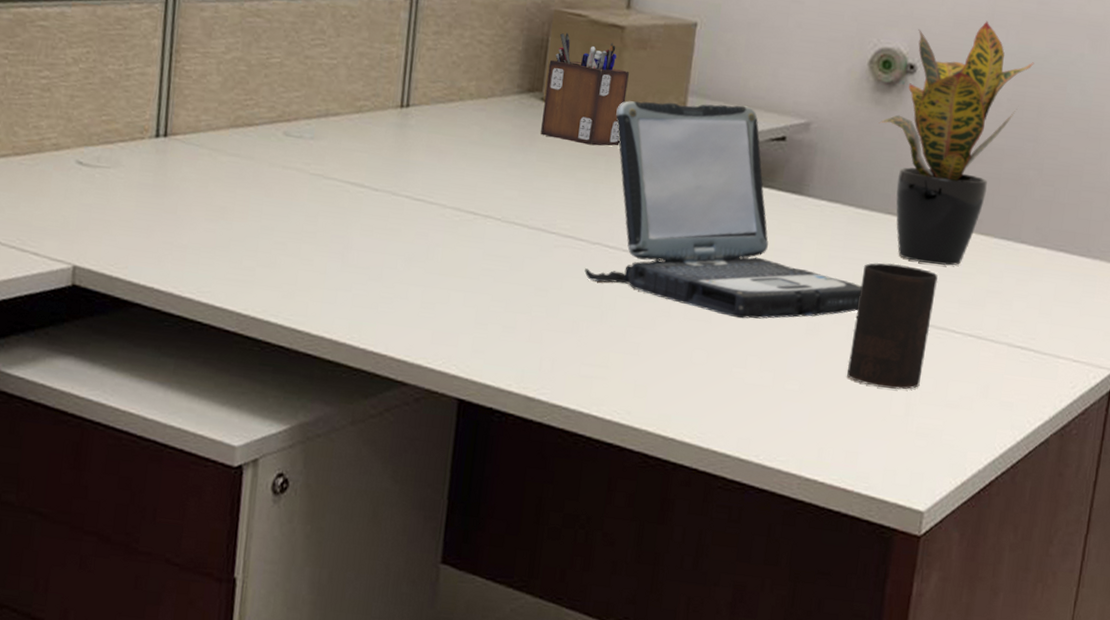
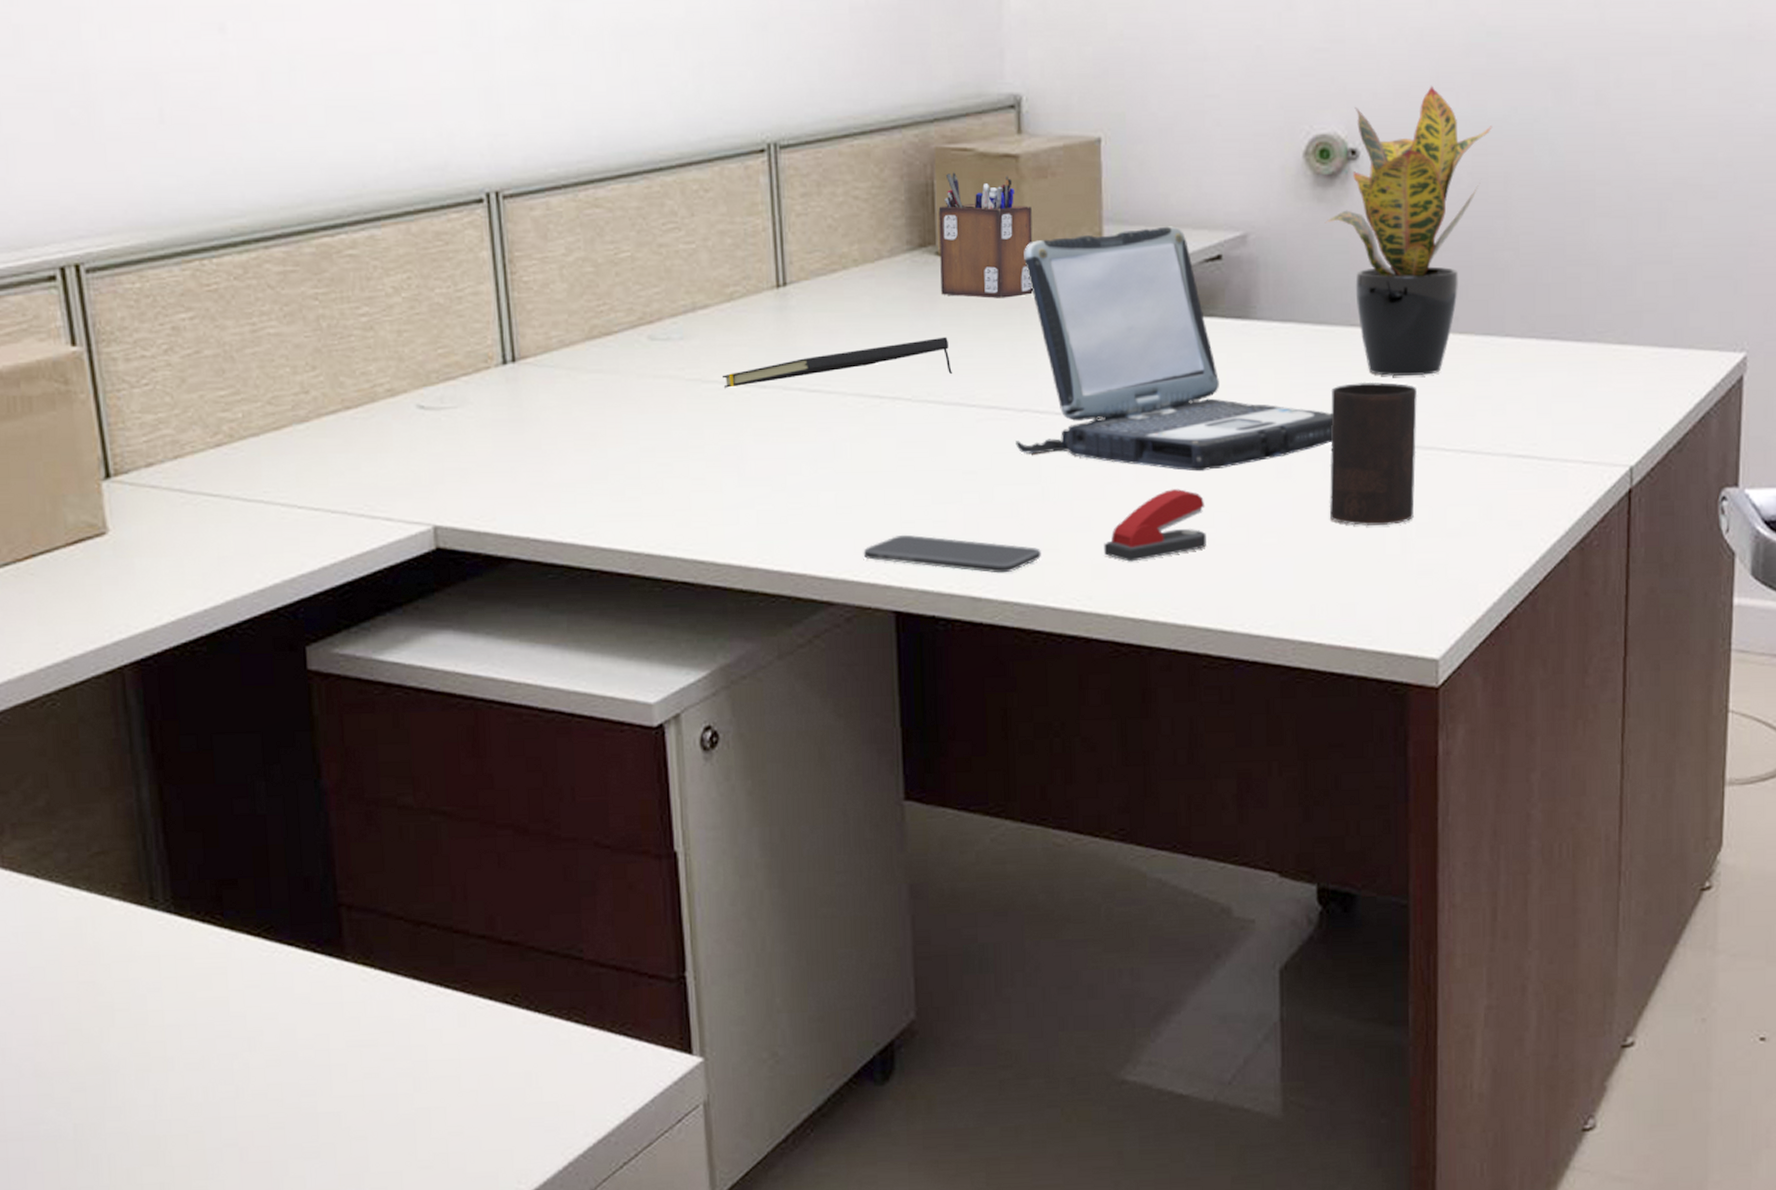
notepad: none [341,170,540,203] -> present [721,337,953,388]
smartphone: none [438,333,593,381] -> present [863,534,1041,573]
stapler: none [647,330,741,388] -> present [1104,489,1206,562]

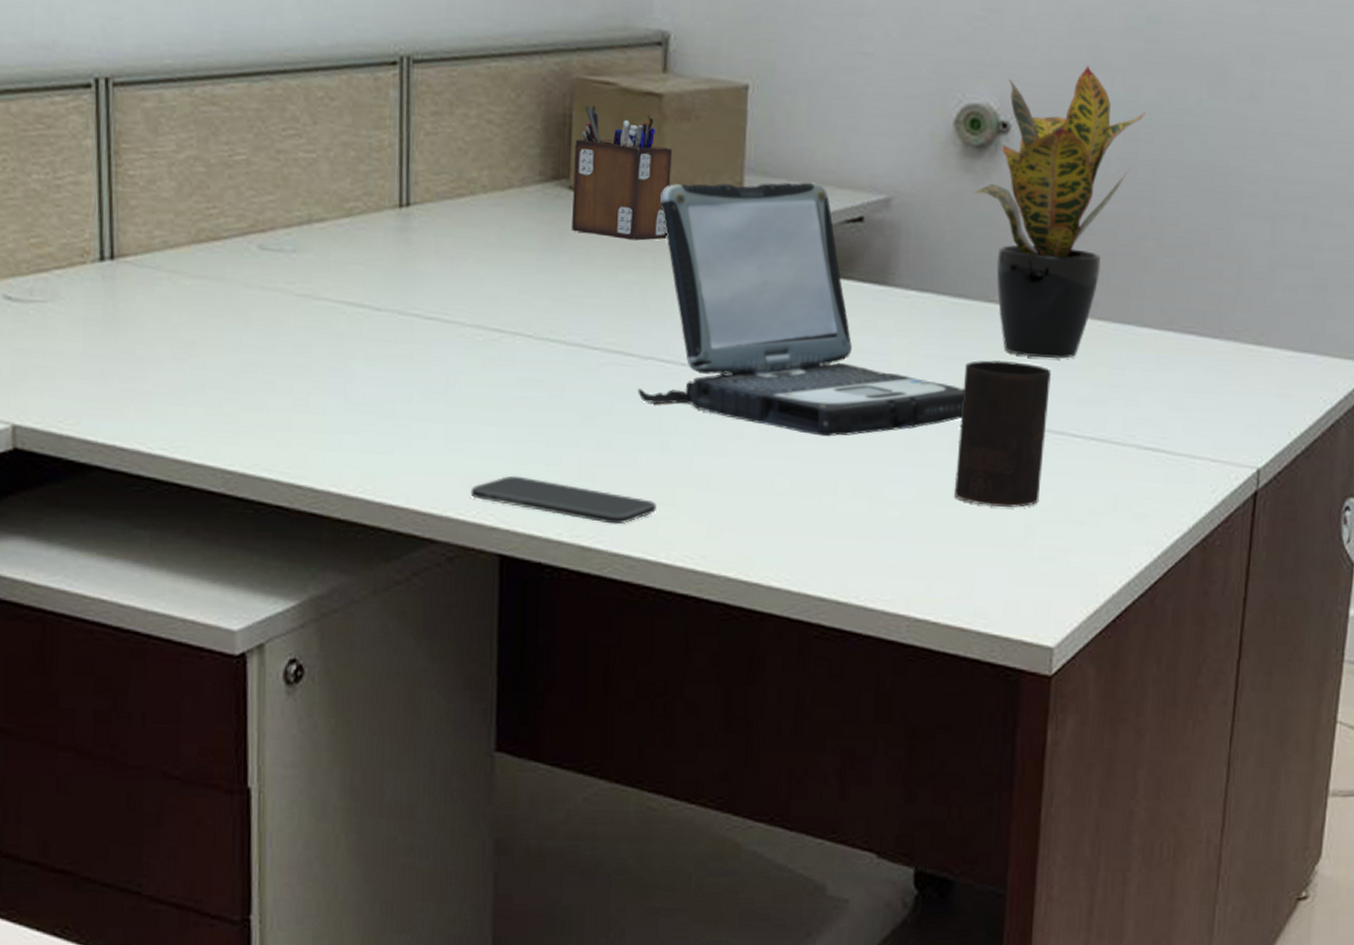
notepad: present [721,337,953,388] -> none [334,274,578,313]
stapler: present [1104,489,1206,562] -> none [721,452,829,524]

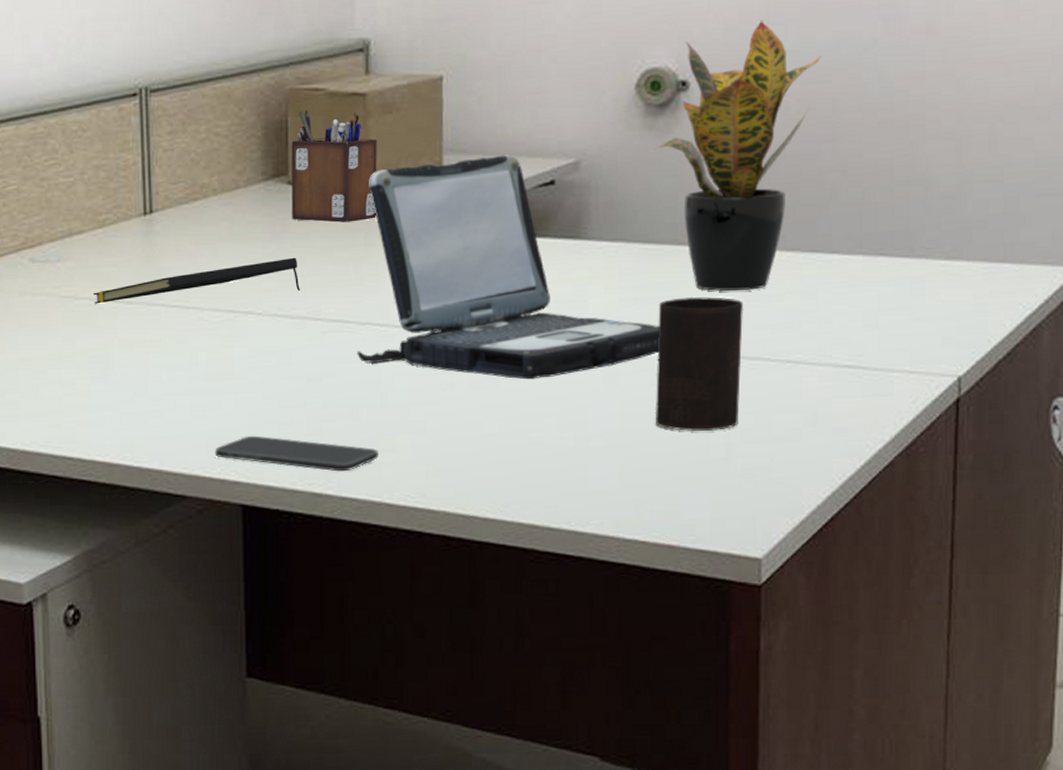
notepad: none [334,274,578,313] -> present [92,257,301,304]

